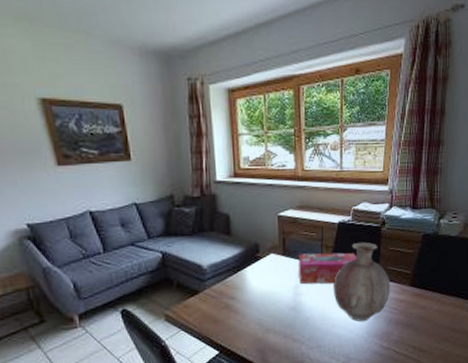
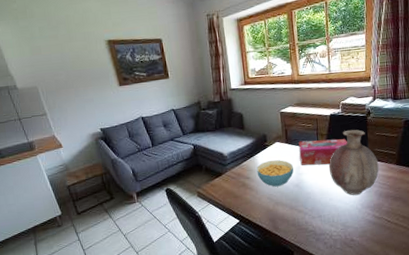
cereal bowl: none [244,276,291,310] -> present [256,160,294,187]

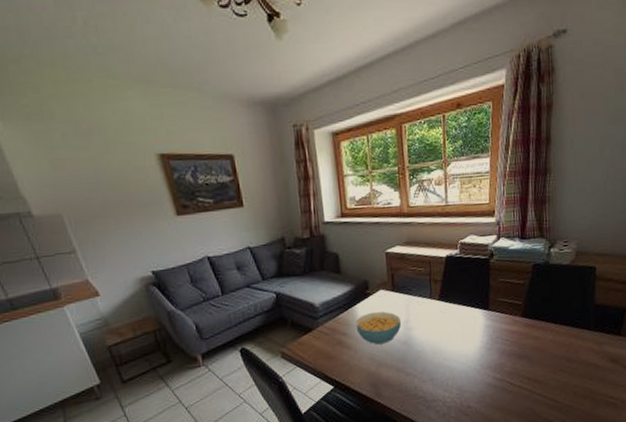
tissue box: present [298,139,347,166] -> none [407,286,466,318]
vase: present [329,129,379,195] -> none [444,274,502,354]

